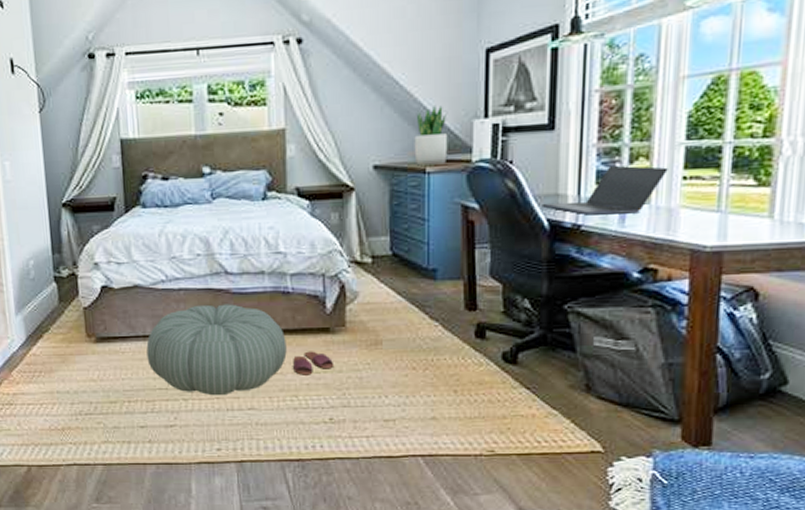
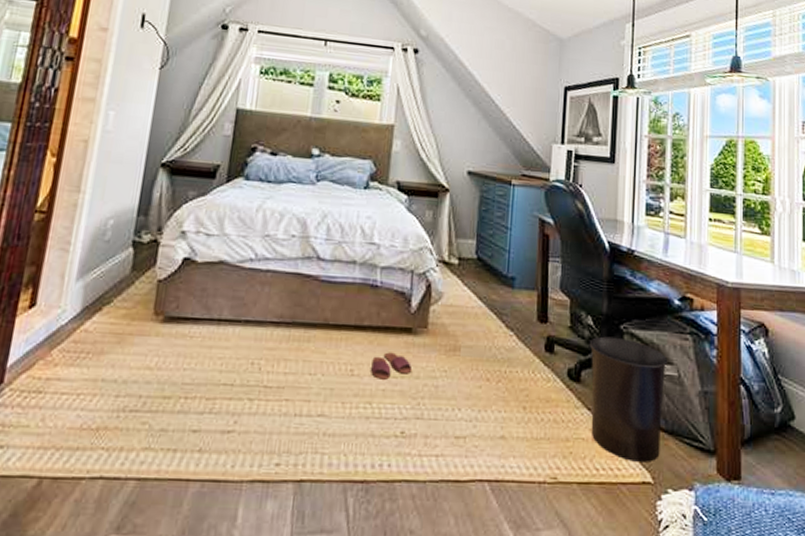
pouf: present [146,304,287,396] -> none [217,290,368,398]
planter: present [414,104,448,166] -> none [502,125,532,179]
waste bin: none [528,317,623,434] -> present [590,336,668,462]
laptop: present [541,165,668,216] -> none [604,200,698,246]

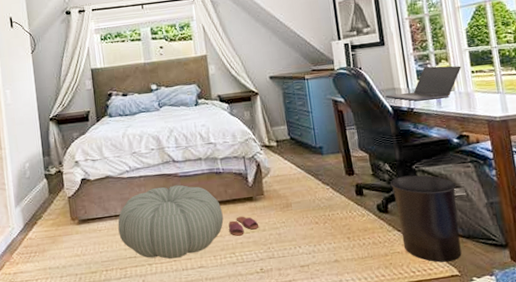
pouf: none [217,290,368,398] -> present [117,184,224,259]
laptop: none [604,200,698,246] -> present [385,65,461,102]

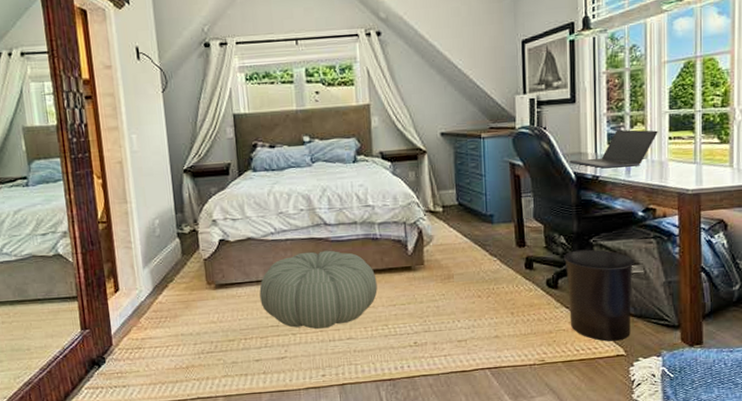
slippers: present [228,216,258,236] -> none [383,286,415,307]

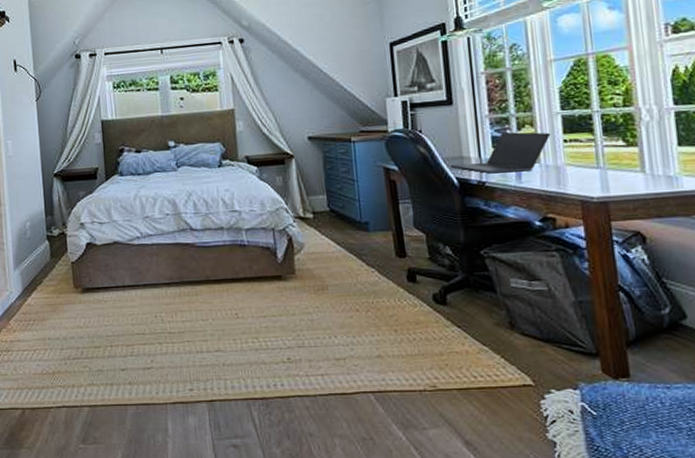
pouf: present [259,250,378,329] -> none [125,256,246,339]
waste bin: present [564,249,634,341] -> none [451,262,538,368]

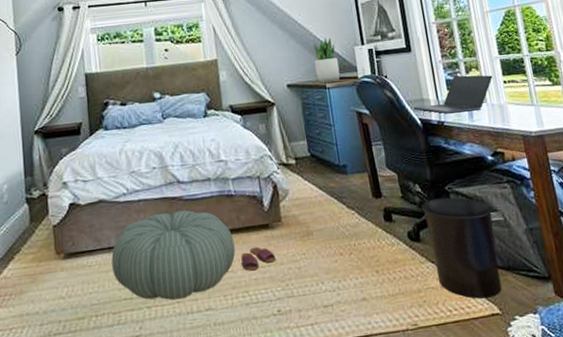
pouf: none [125,256,246,339] -> present [111,210,236,301]
slippers: none [252,296,287,319] -> present [241,246,275,271]
planter: none [339,87,368,136] -> present [313,37,340,83]
waste bin: none [451,262,538,368] -> present [422,197,502,299]

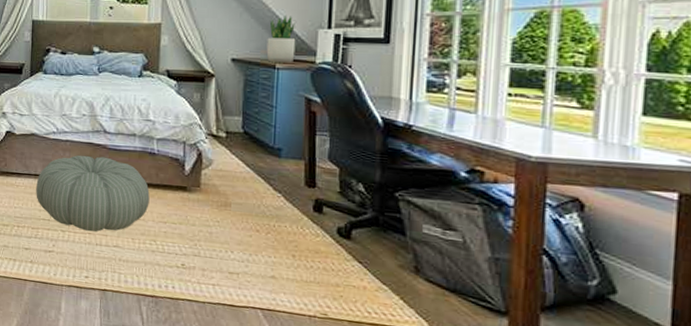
slippers: present [241,246,275,271] -> none [154,204,188,225]
laptop: present [413,75,493,114] -> none [376,77,494,121]
waste bin: present [422,197,502,299] -> none [361,201,451,313]

